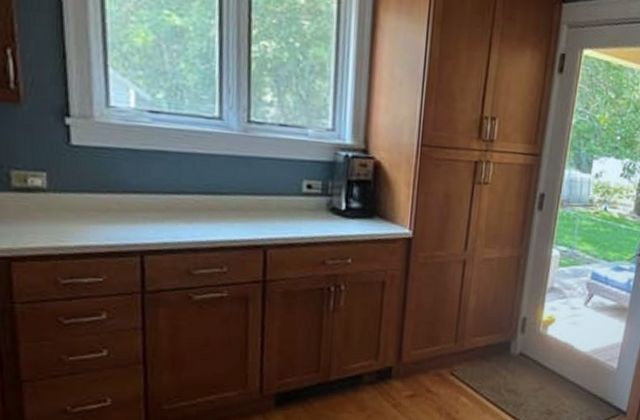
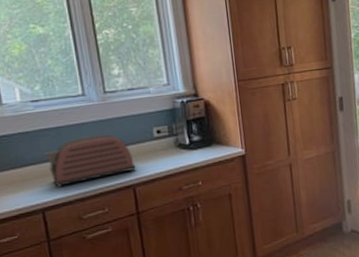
toaster: none [154,171,272,230] -> present [43,134,136,188]

